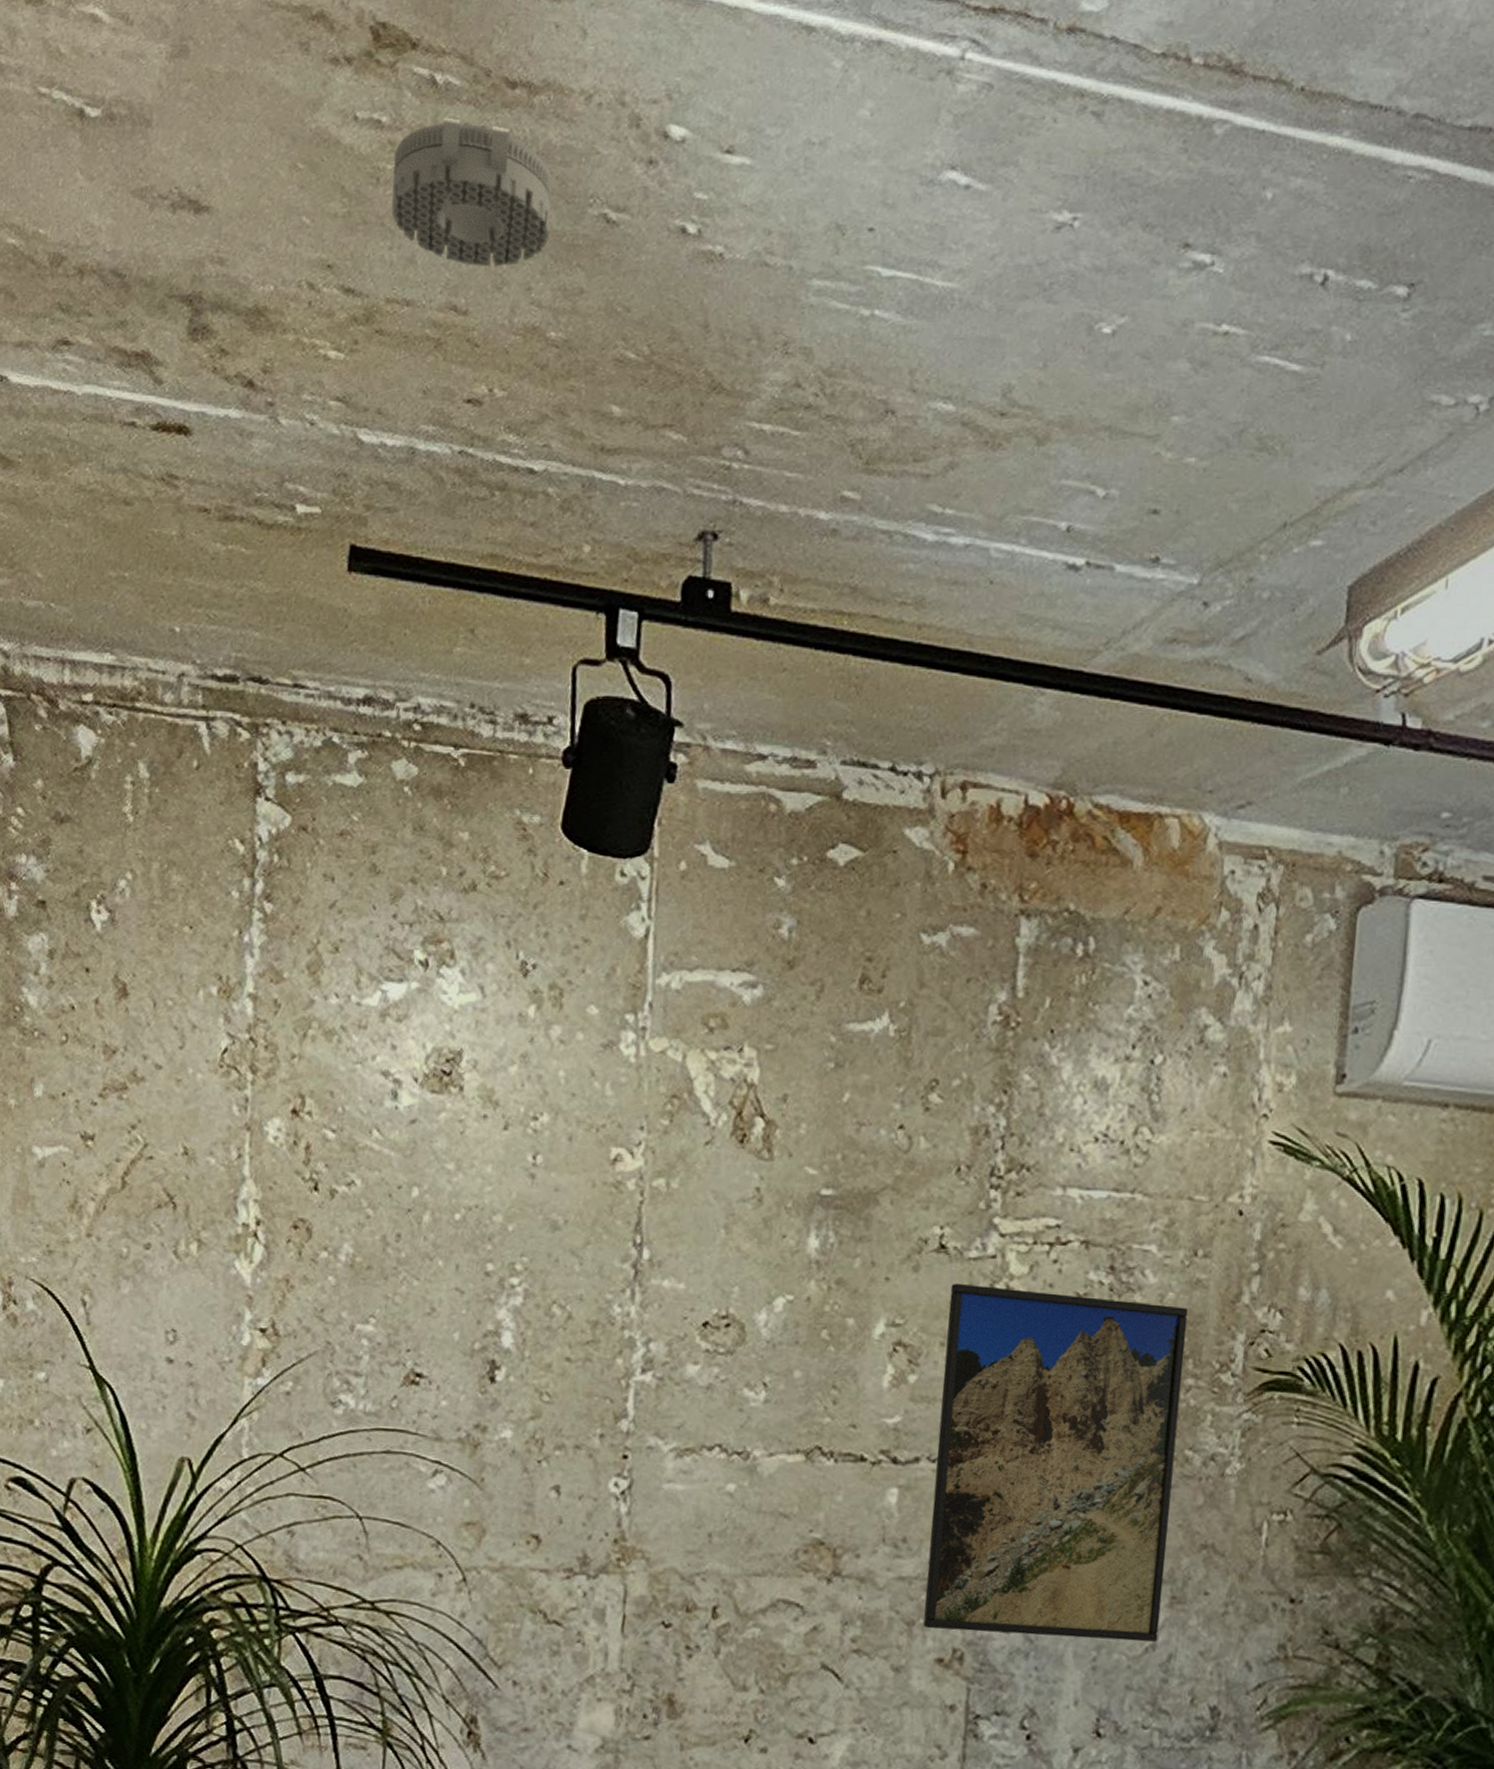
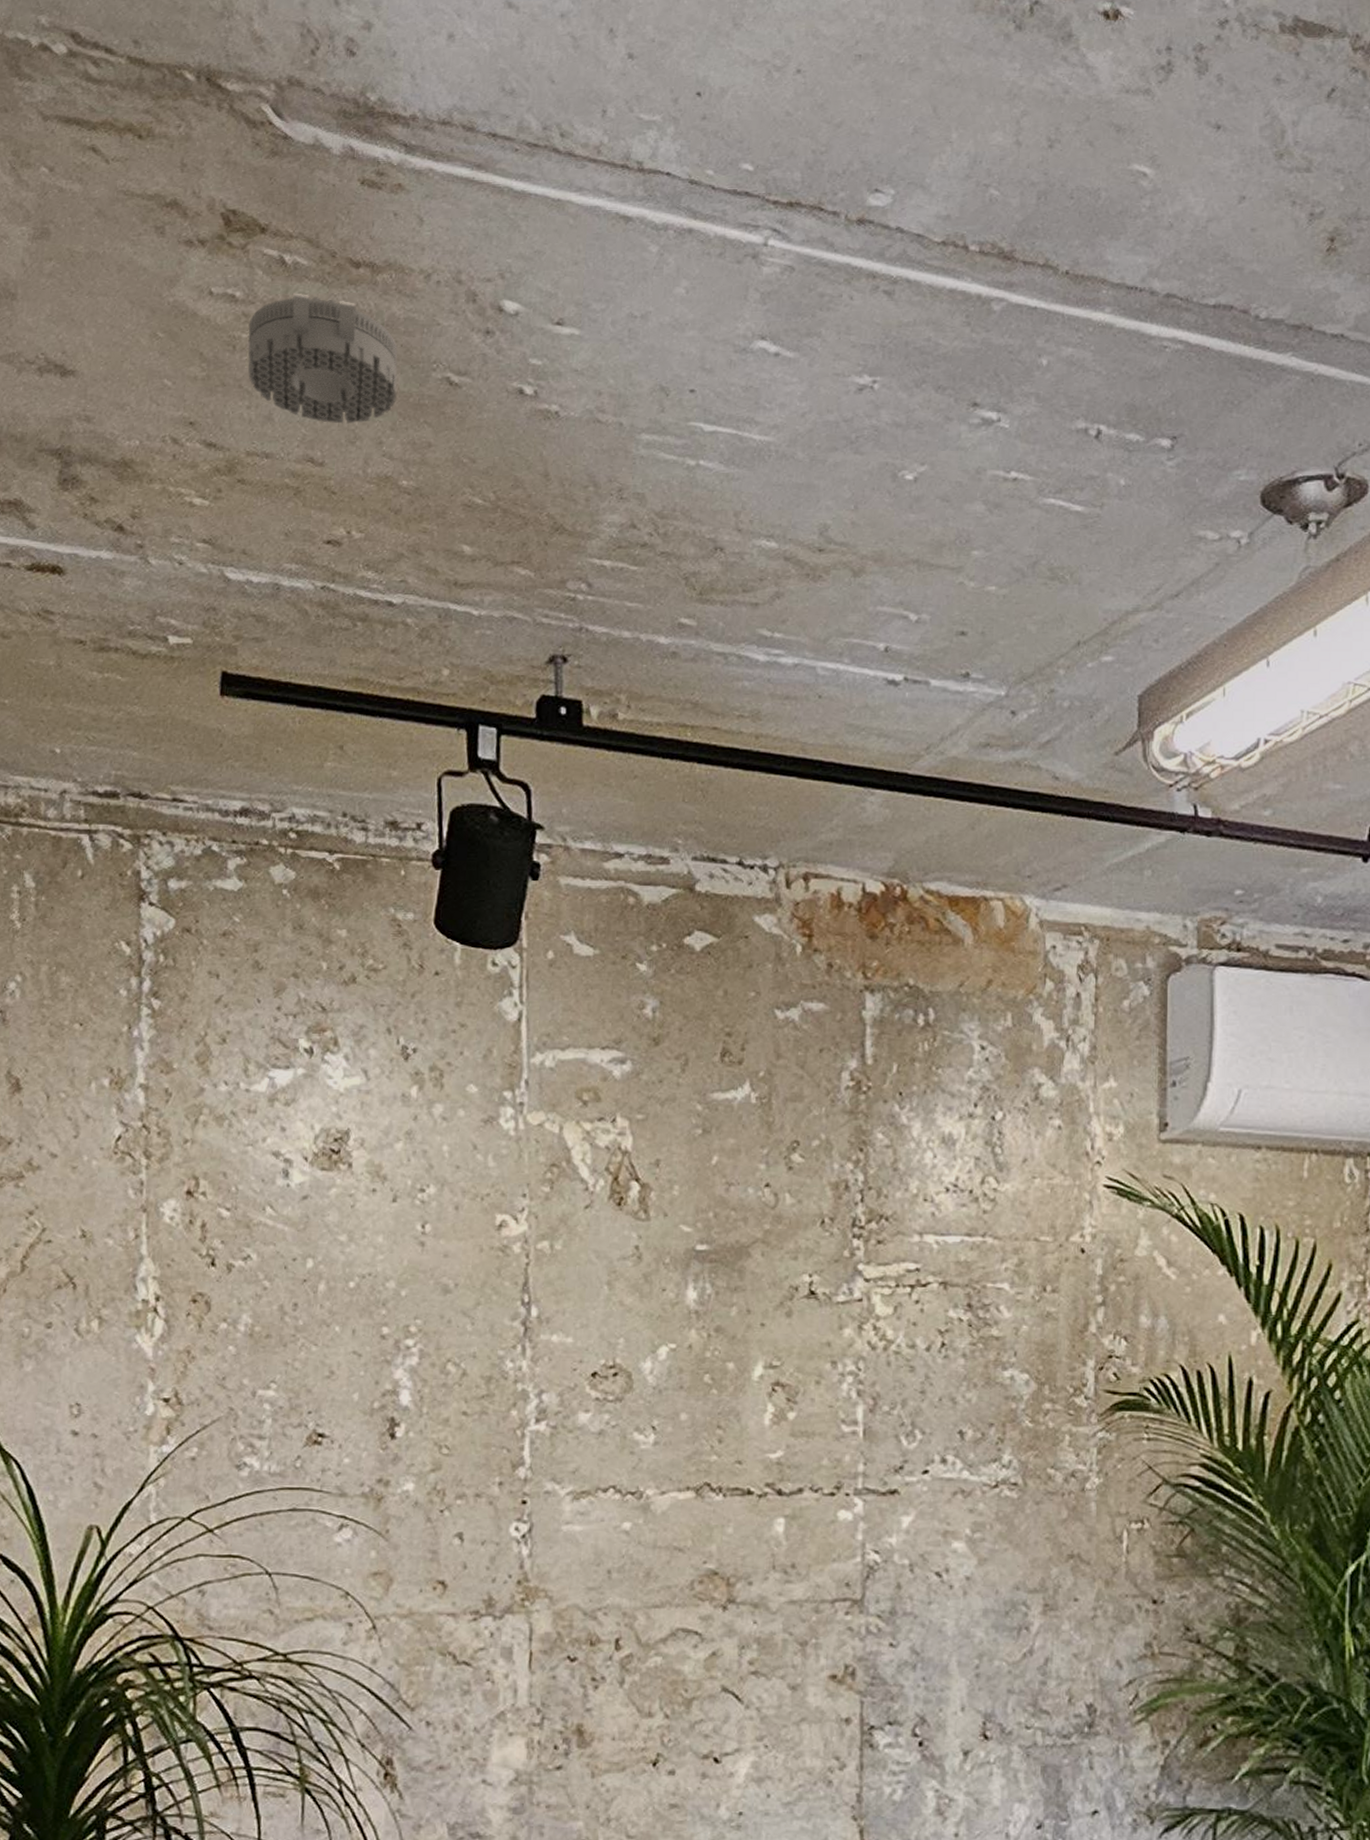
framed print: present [923,1283,1189,1642] -> none [815,1325,1042,1648]

